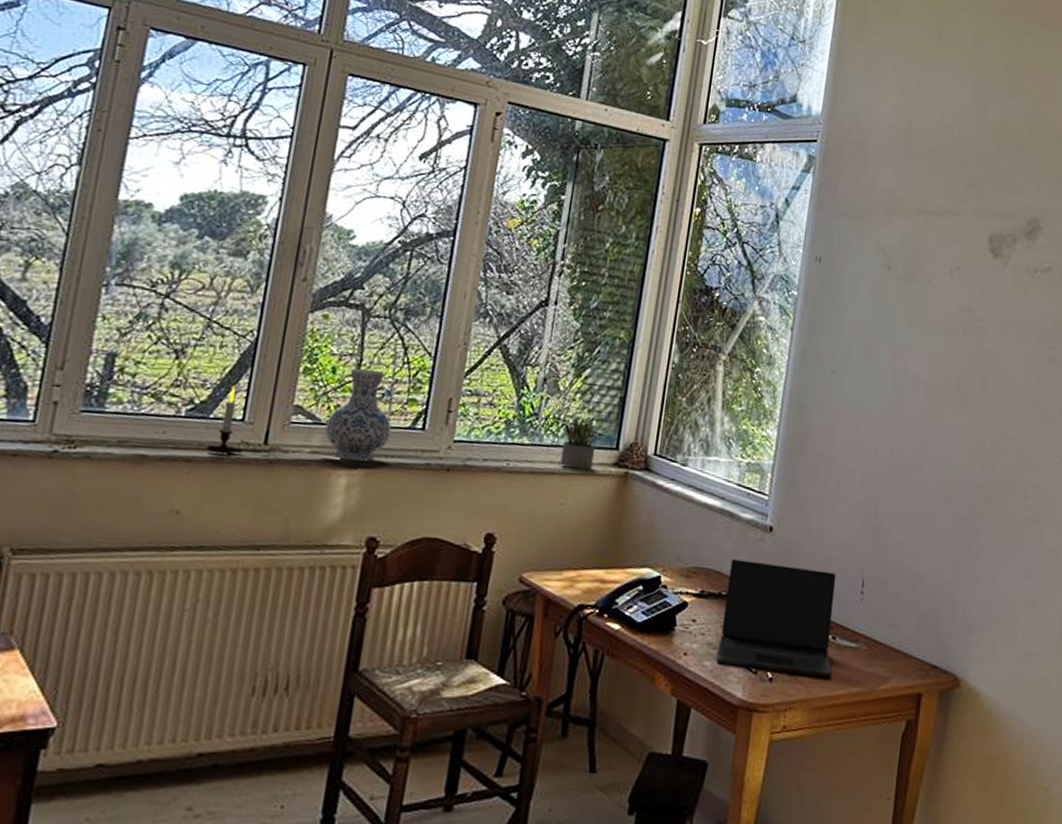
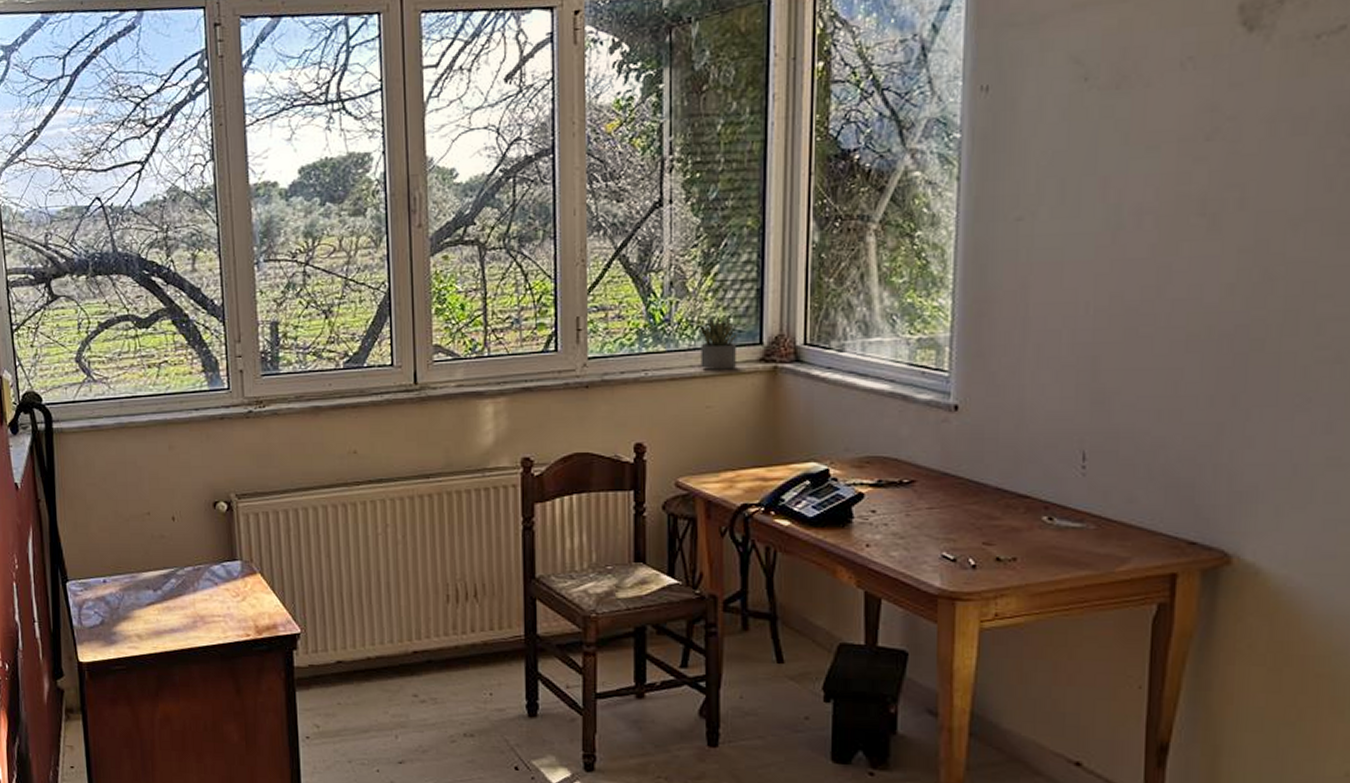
candle: present [205,385,250,455] -> none [366,335,402,398]
vase: present [324,367,392,462] -> none [465,300,526,390]
laptop: present [716,559,837,679] -> none [905,444,1050,562]

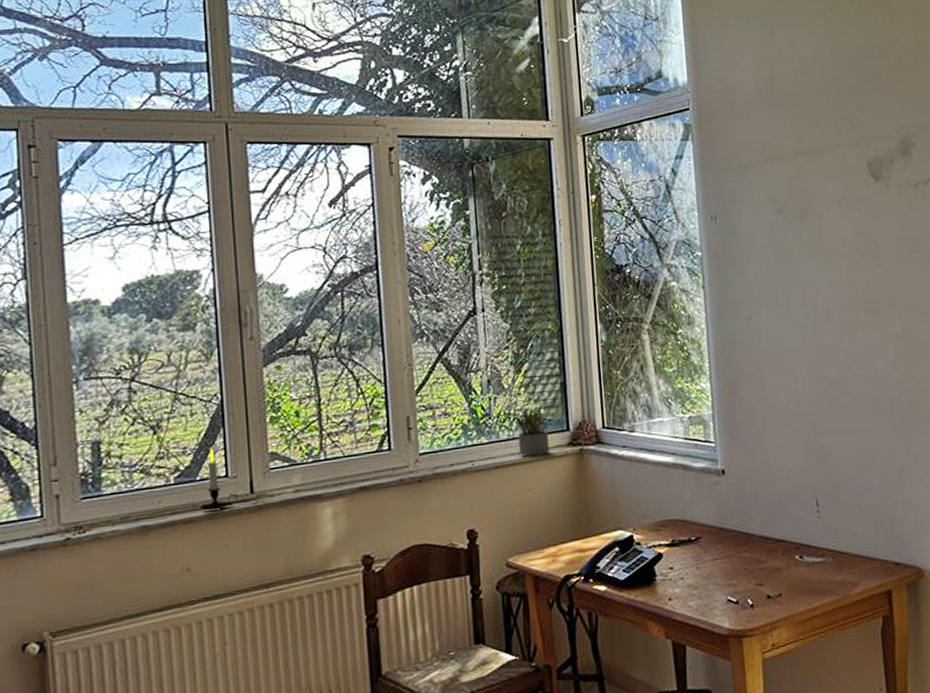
candle: none [366,335,402,398] -> present [199,447,238,511]

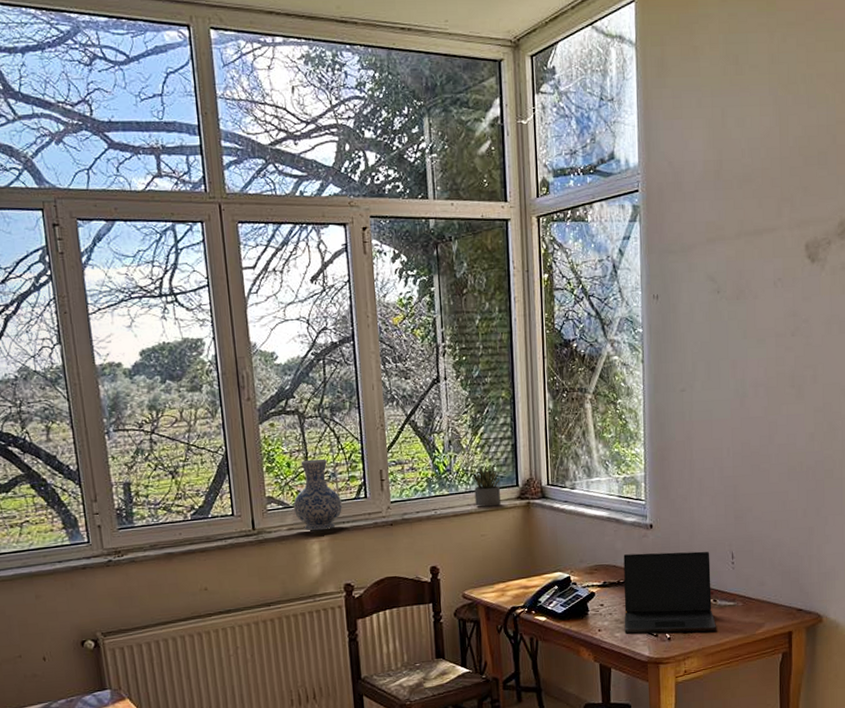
candle: present [199,447,238,511] -> none [212,490,243,543]
vase: none [301,405,362,492] -> present [293,458,343,531]
laptop: none [693,499,805,601] -> present [623,551,716,633]

